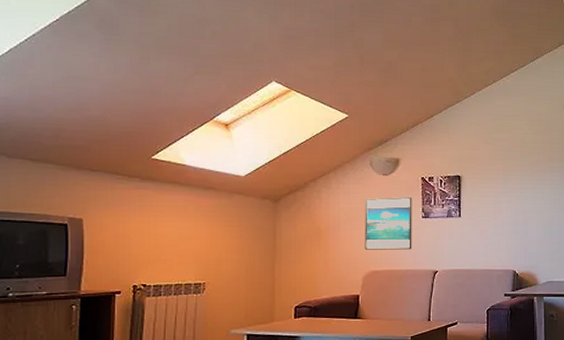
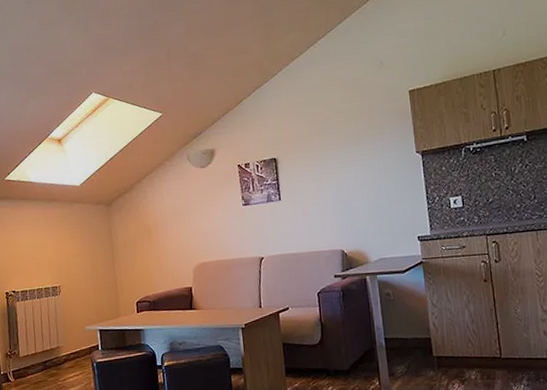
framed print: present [365,197,412,250] -> none [186,186,236,243]

